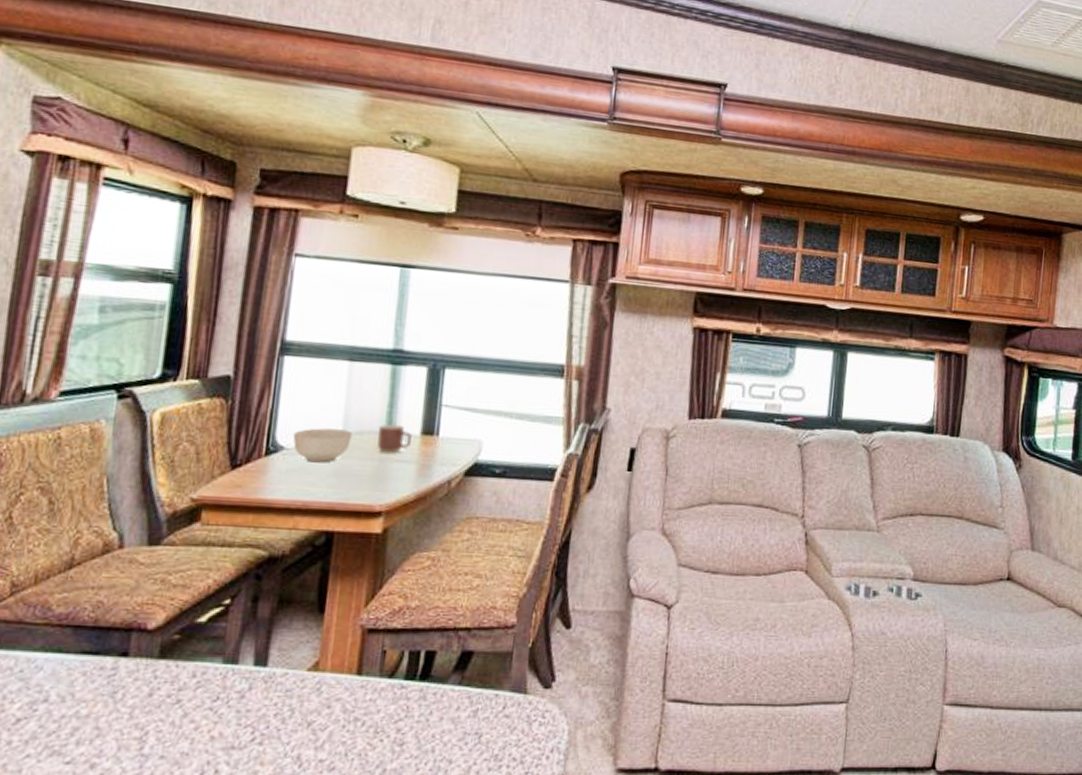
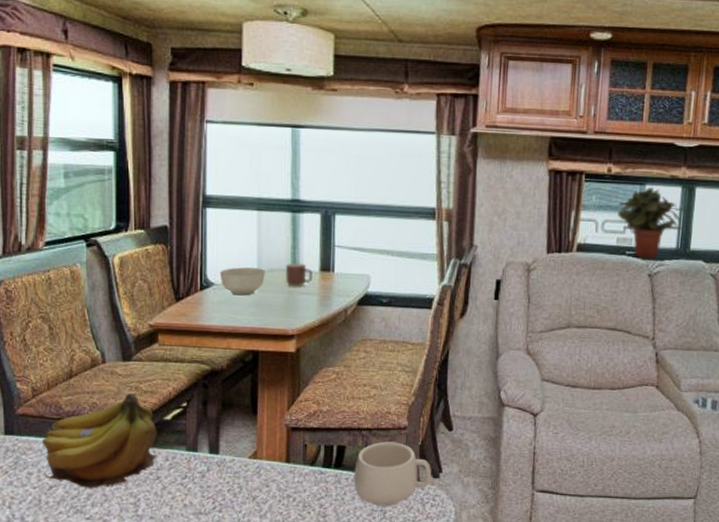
fruit: none [11,587,185,719] -> present [42,392,157,488]
mug: none [443,644,543,728] -> present [354,441,432,506]
potted plant: none [766,349,839,427] -> present [618,186,688,259]

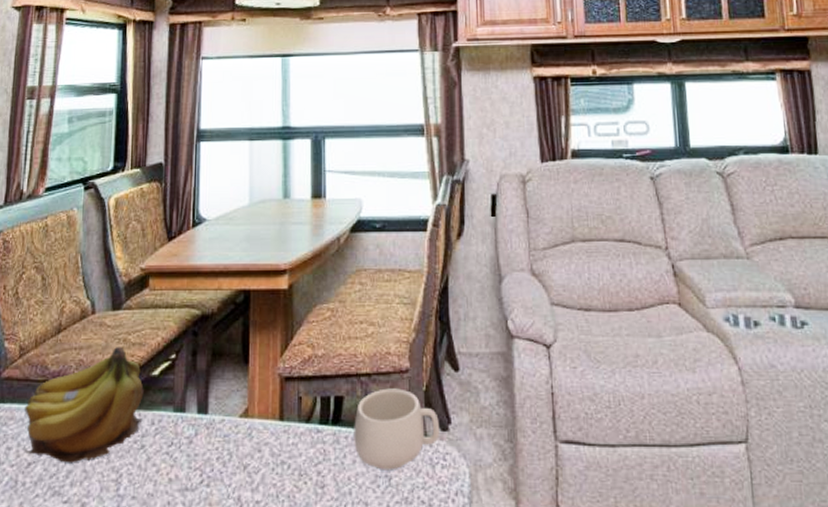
bowl: present [219,267,265,296] -> none [212,200,257,230]
mug: present [285,262,312,287] -> none [276,191,304,217]
potted plant: present [618,186,688,259] -> none [608,85,680,161]

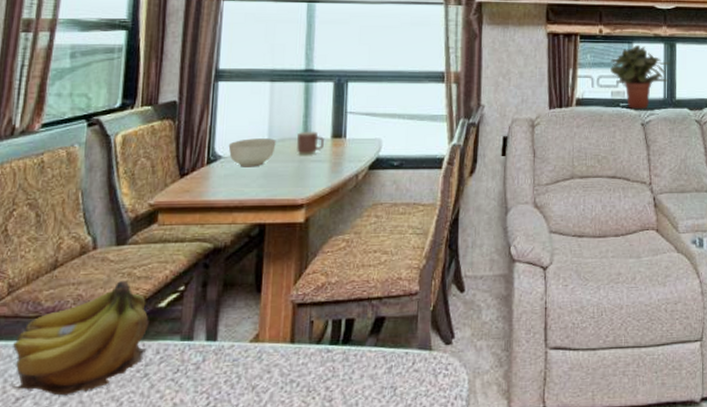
bowl: none [212,200,257,230] -> present [228,138,276,167]
mug: none [276,191,304,217] -> present [296,131,324,155]
mug: present [354,388,441,470] -> none [362,309,444,382]
potted plant: none [608,85,680,161] -> present [610,44,671,110]

